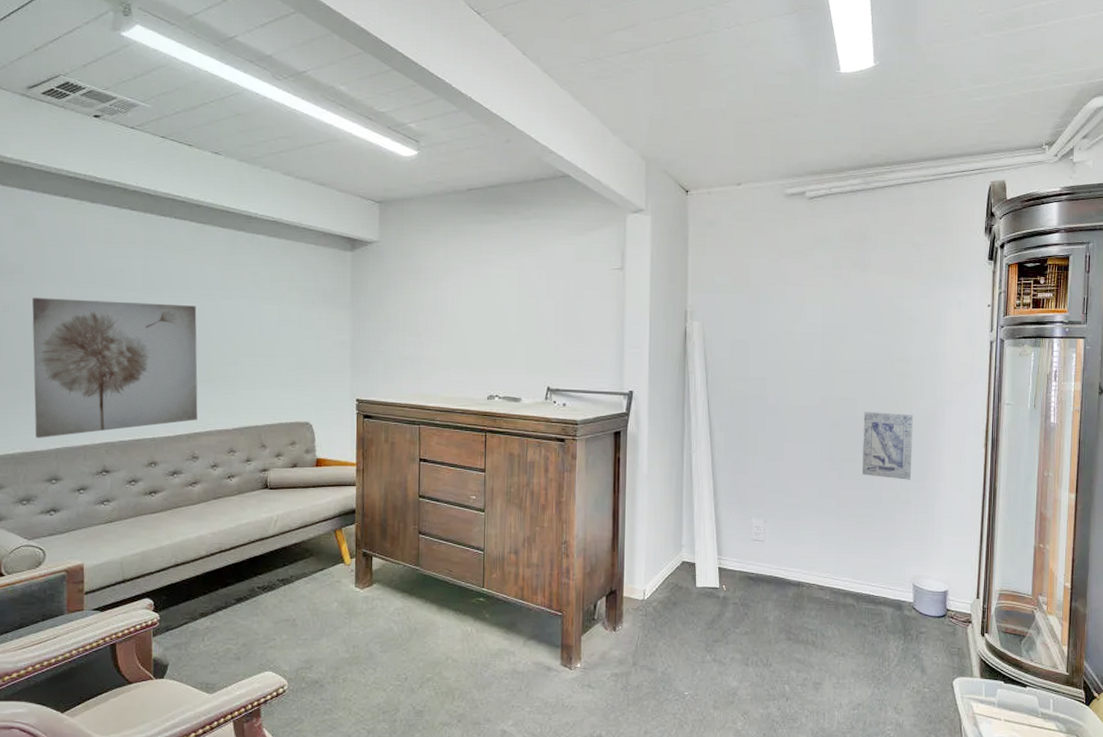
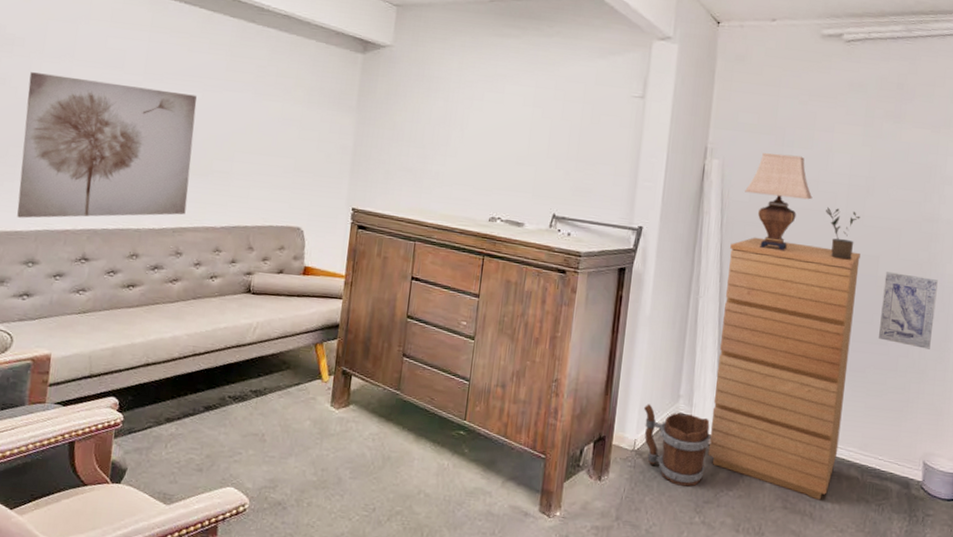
bucket: none [650,556,716,628] -> present [644,404,712,487]
dresser: none [713,391,839,629] -> present [708,237,861,500]
table lamp: none [726,310,790,402] -> present [745,153,813,251]
potted plant: none [803,356,836,404] -> present [826,207,861,260]

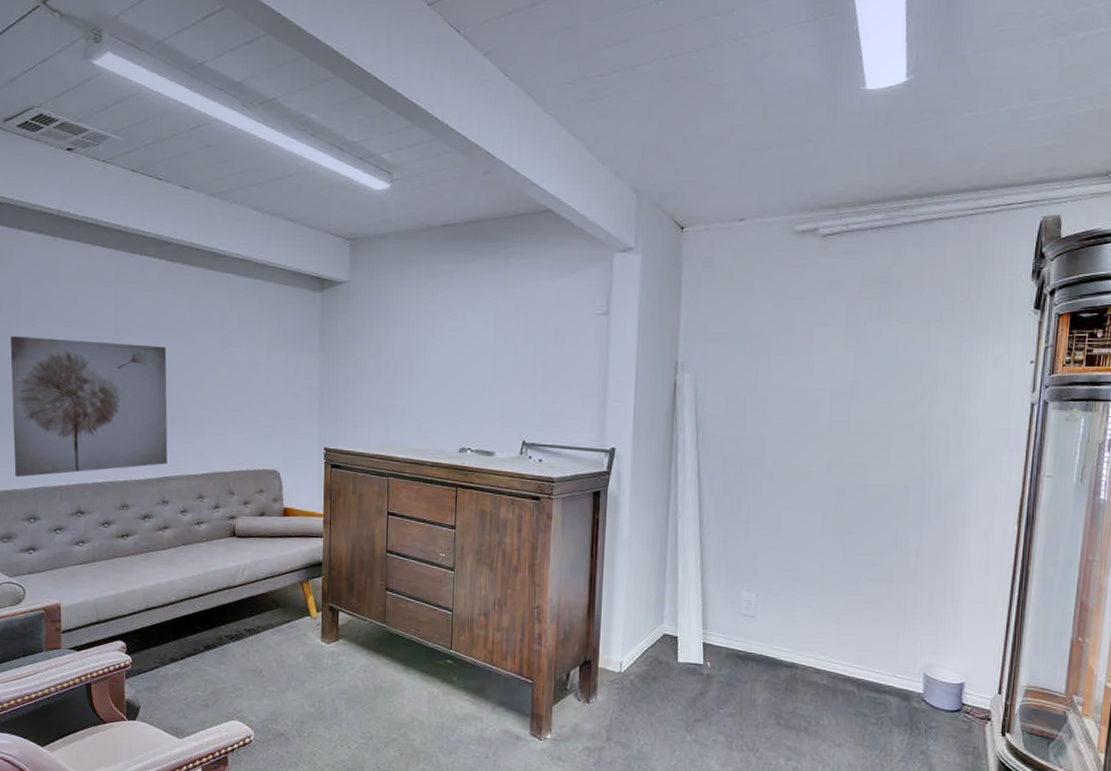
bucket: present [644,404,712,487] -> none [628,626,699,706]
dresser: present [708,237,861,500] -> none [696,451,847,716]
table lamp: present [745,153,813,251] -> none [720,362,793,464]
potted plant: present [826,207,861,260] -> none [808,415,846,469]
wall art: present [879,271,938,349] -> none [871,479,933,558]

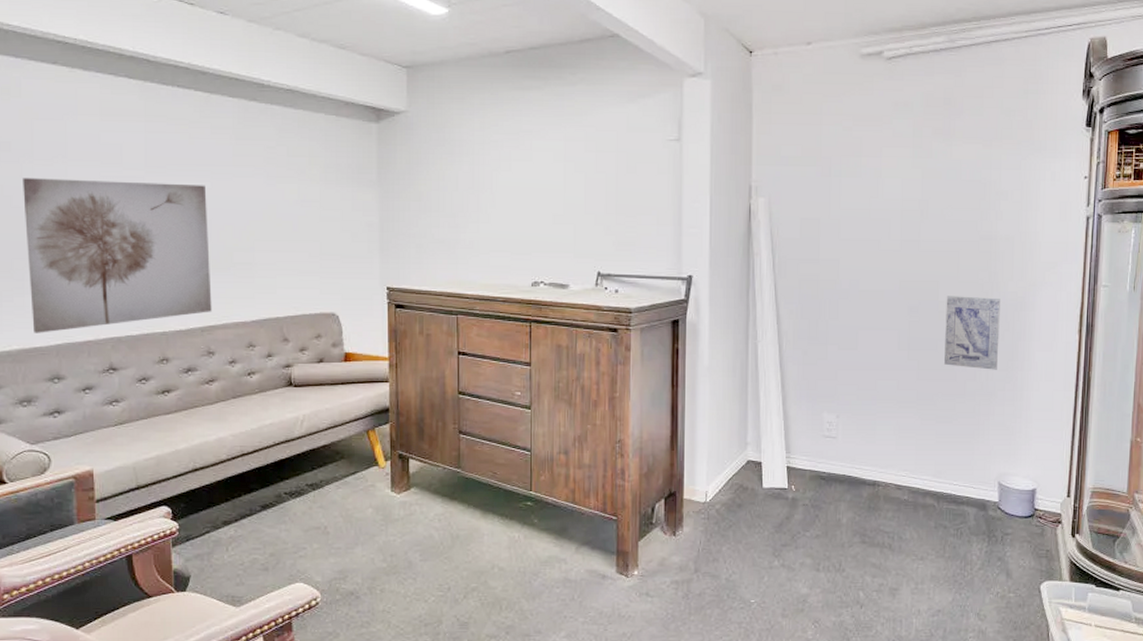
wall art: none [871,479,933,558] -> present [944,296,1000,370]

